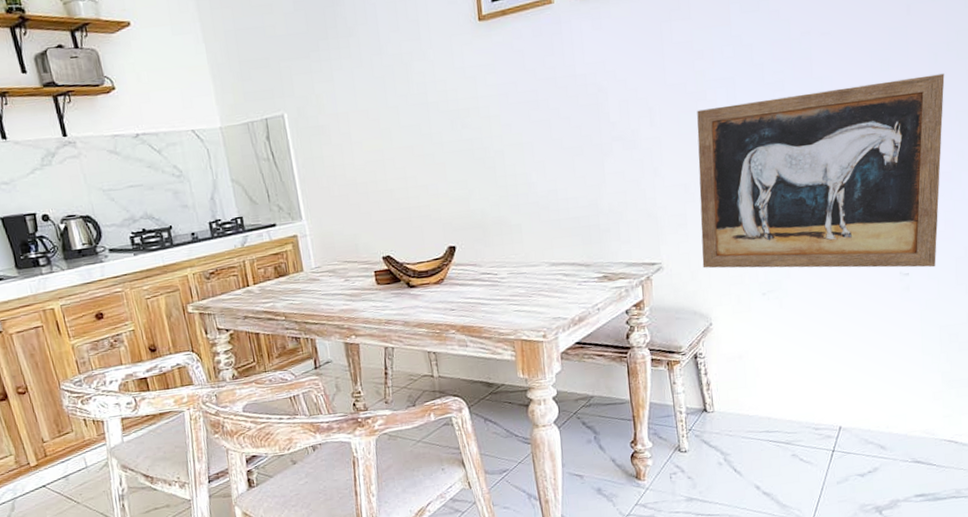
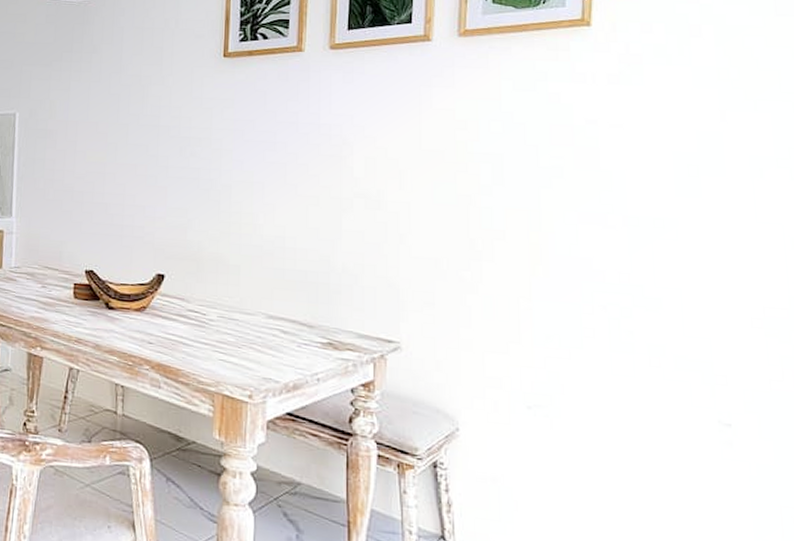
wall art: present [697,73,945,268] -> none [451,182,774,425]

